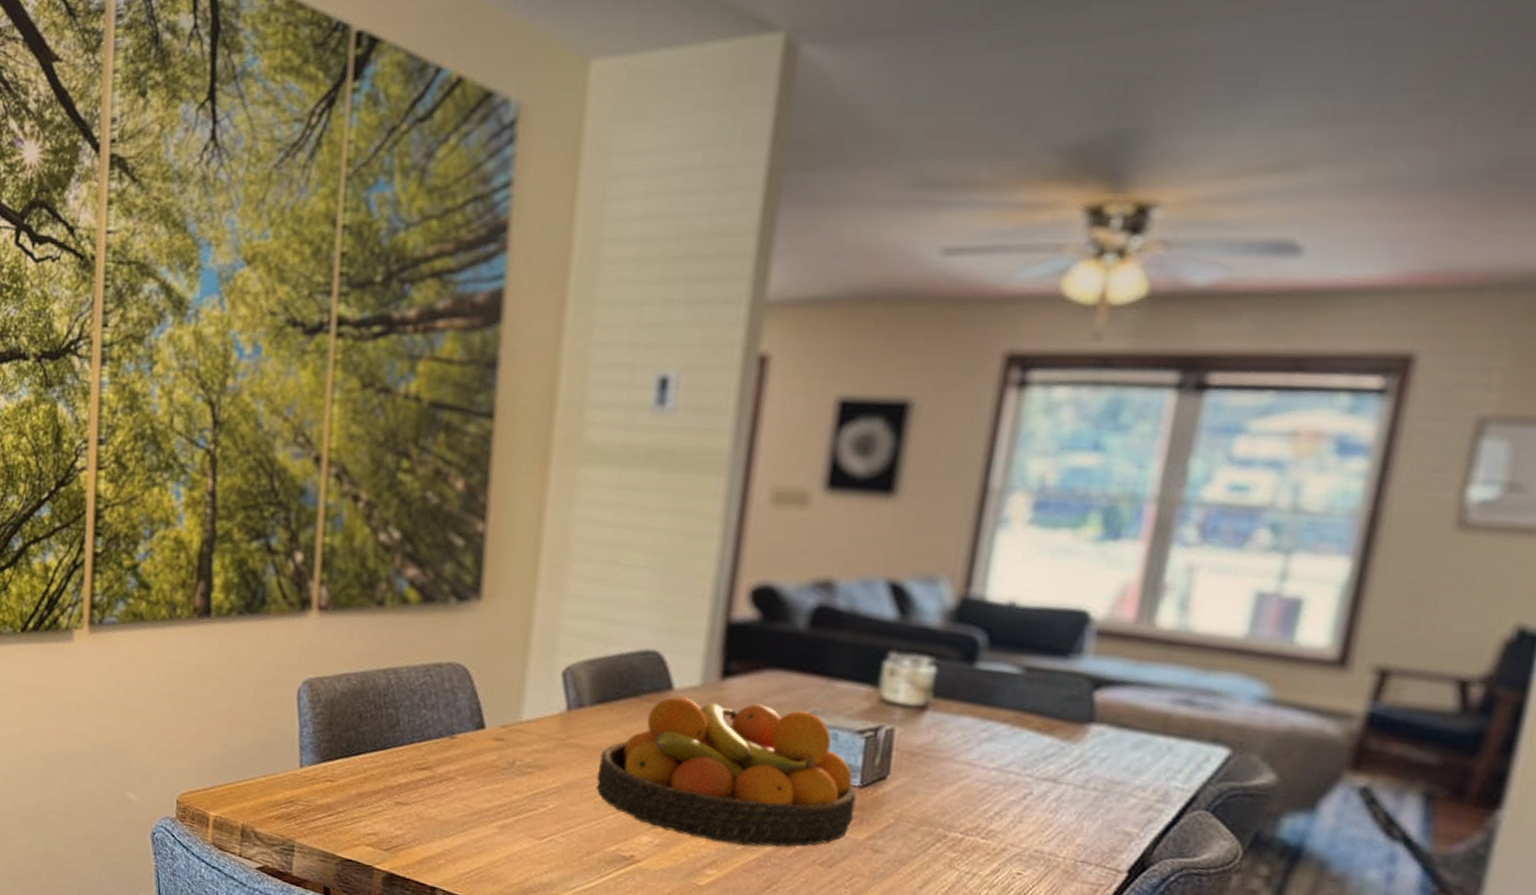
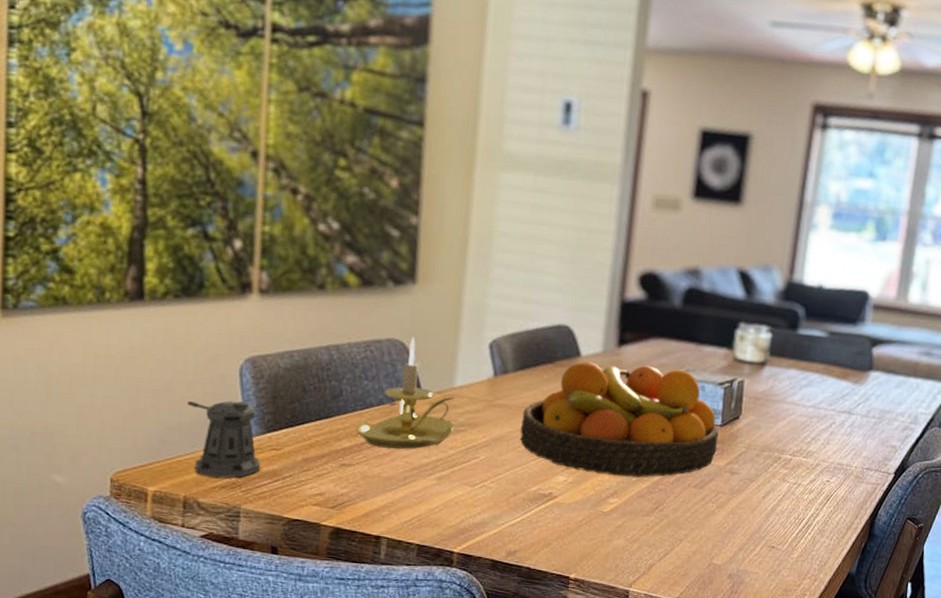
pepper shaker: none [247,724,316,809] -> present [186,401,261,478]
candle holder: none [413,661,523,790] -> present [356,337,456,449]

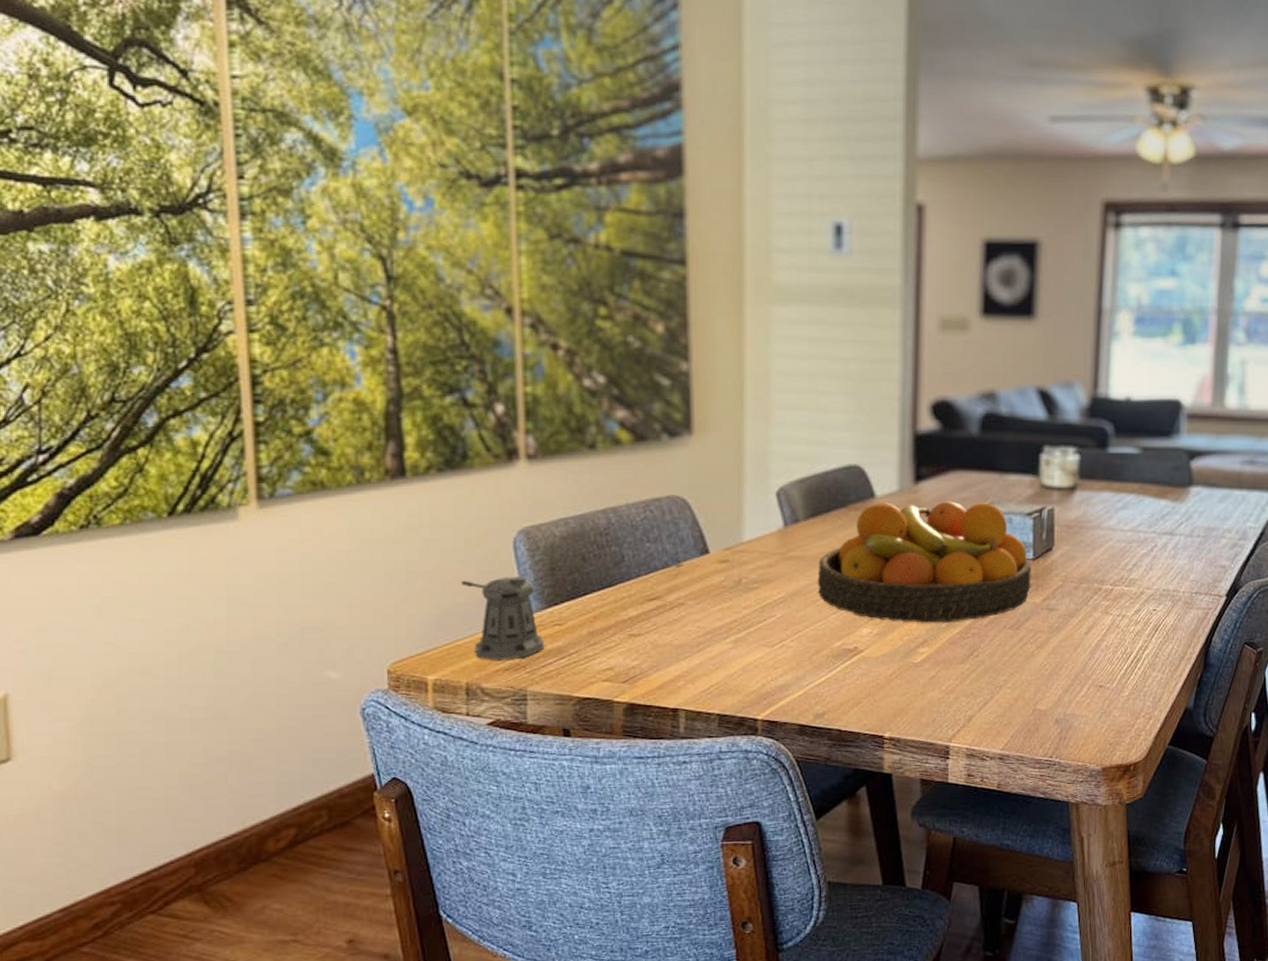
candle holder: present [356,337,456,449] -> none [642,492,746,613]

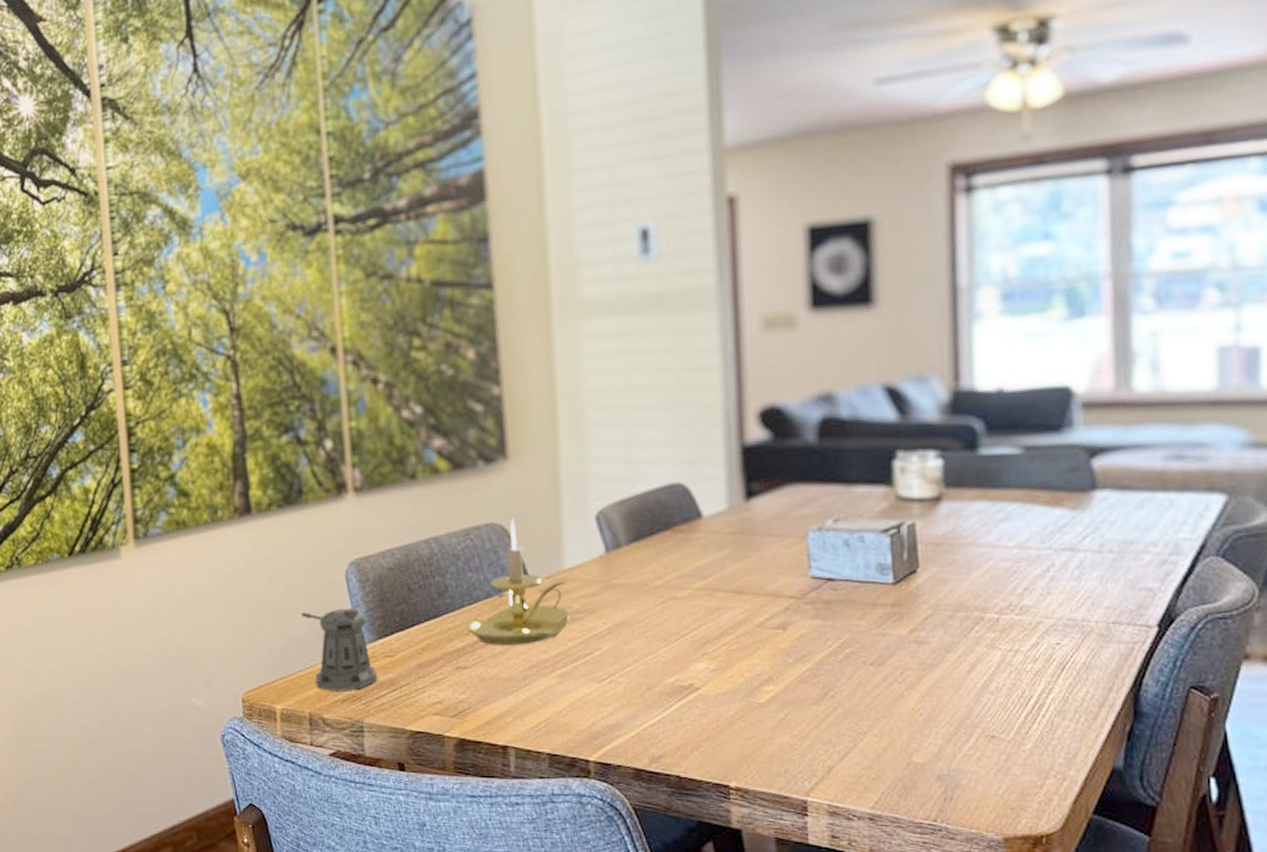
candle holder: none [642,492,746,613] -> present [467,519,569,645]
fruit bowl: present [817,501,1031,623] -> none [644,519,894,658]

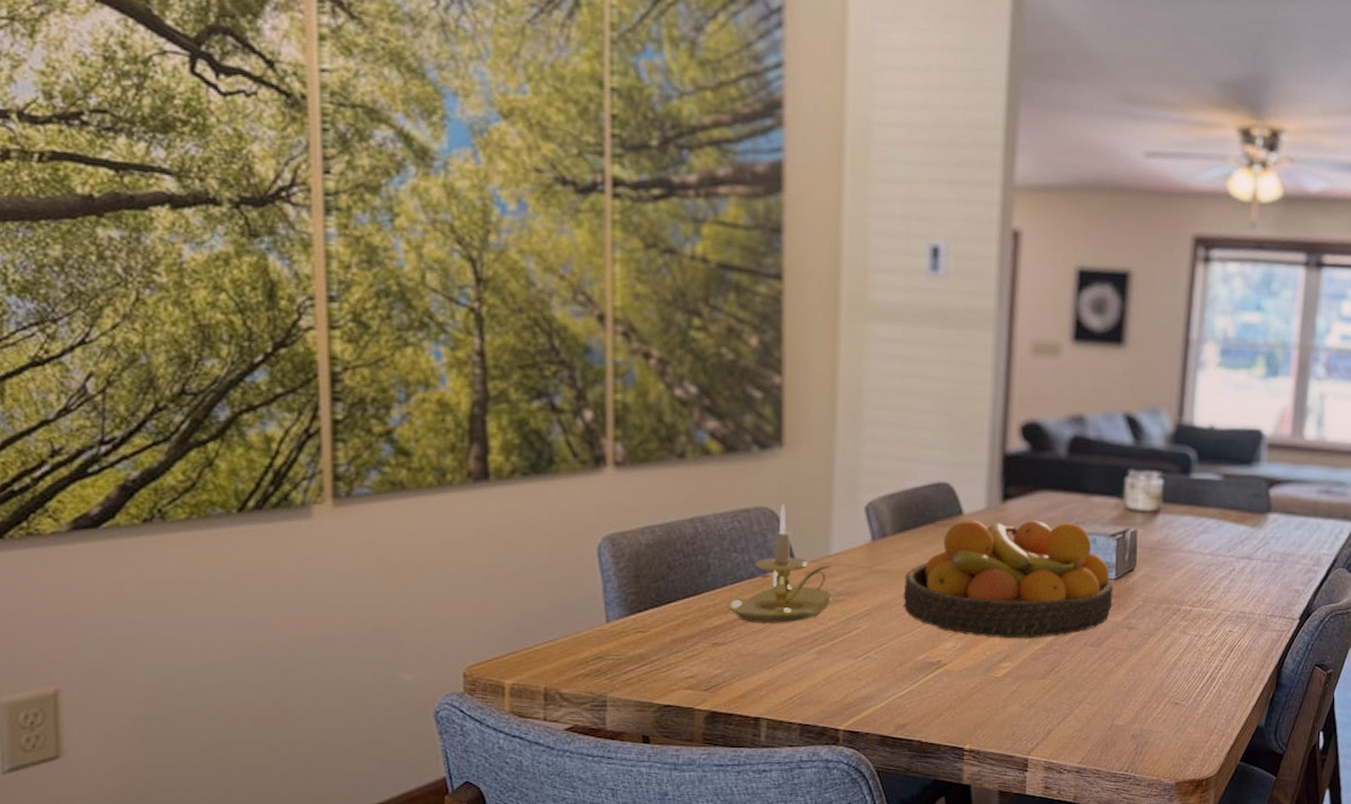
pepper shaker: present [301,608,378,691] -> none [542,583,627,666]
fruit bowl: none [644,519,894,658] -> present [903,520,1113,639]

